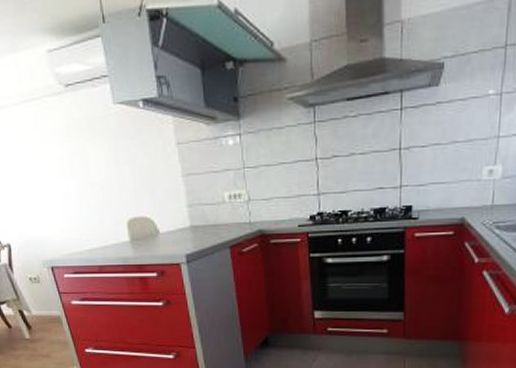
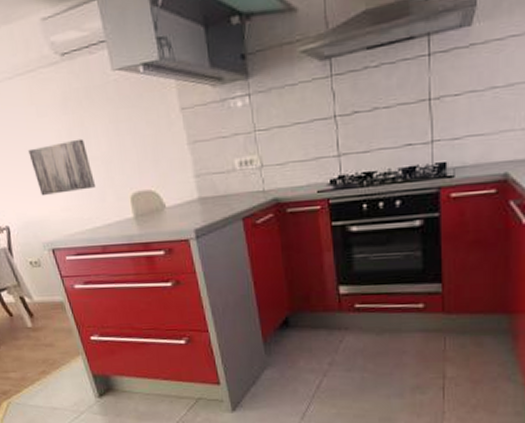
wall art: none [31,165,95,216] -> present [28,138,96,195]

